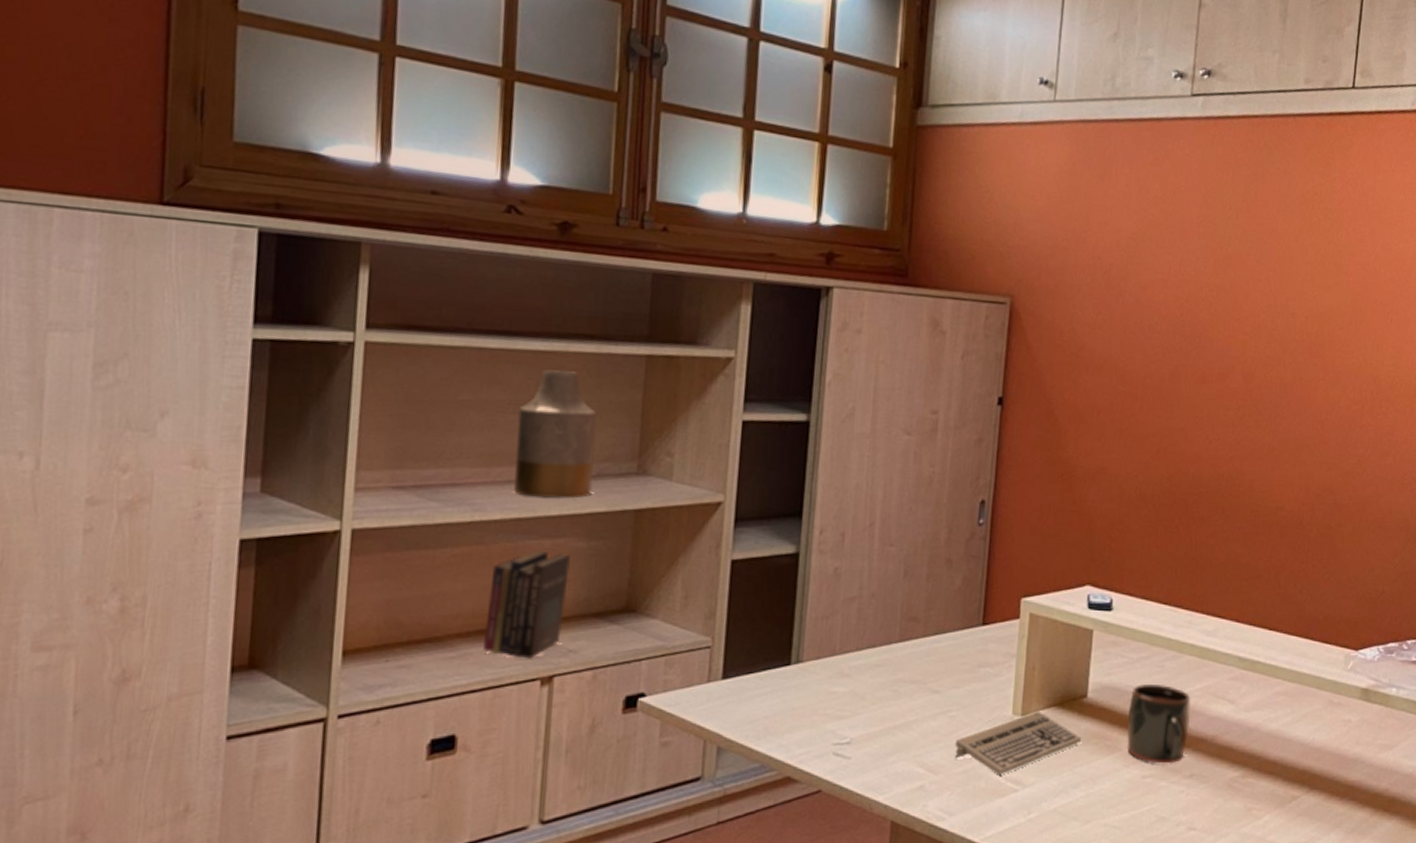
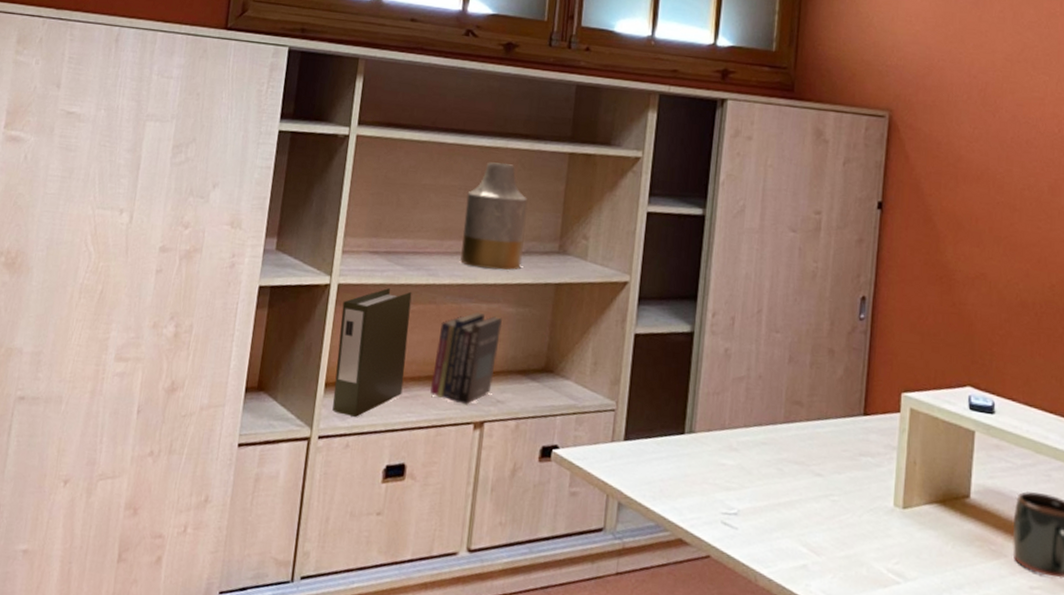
binder: none [354,530,453,687] -> present [332,288,412,417]
computer keyboard: present [954,712,1082,775] -> none [836,506,965,565]

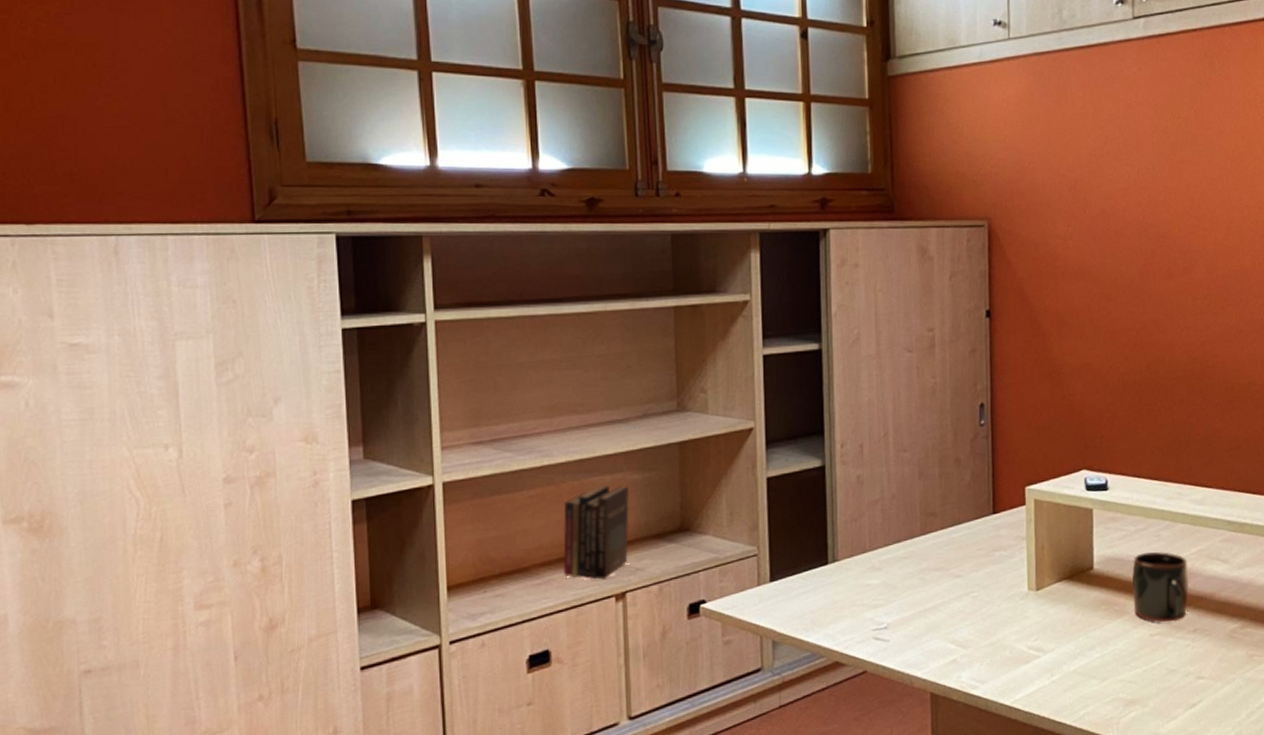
binder: present [332,288,412,417] -> none [452,476,534,615]
vase: present [460,162,528,270] -> none [570,328,641,440]

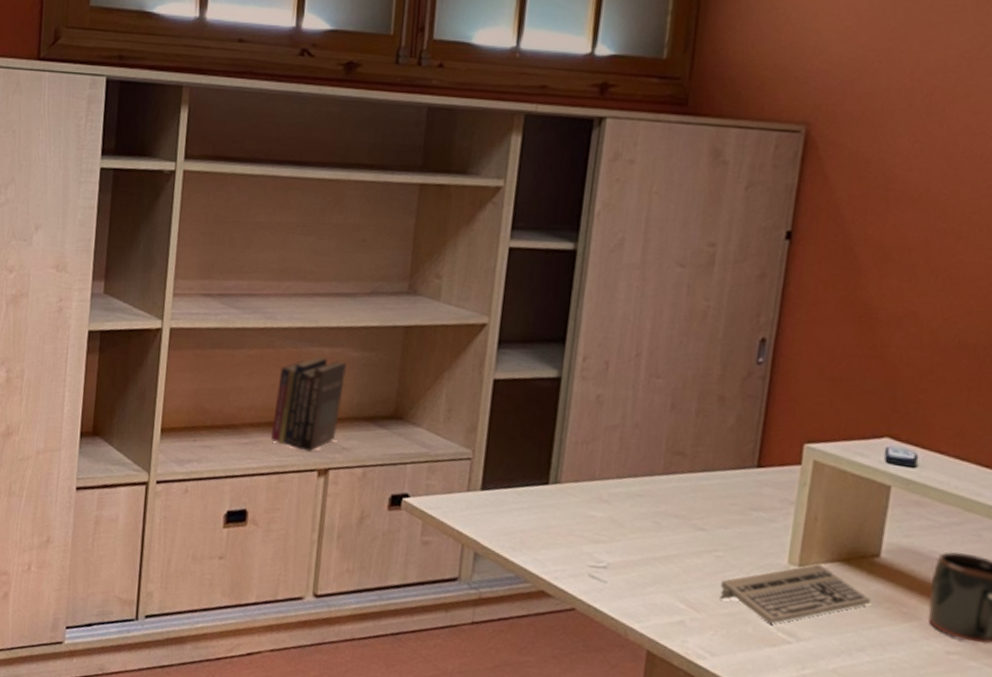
computer keyboard: none [979,586,1093,645] -> present [720,564,872,624]

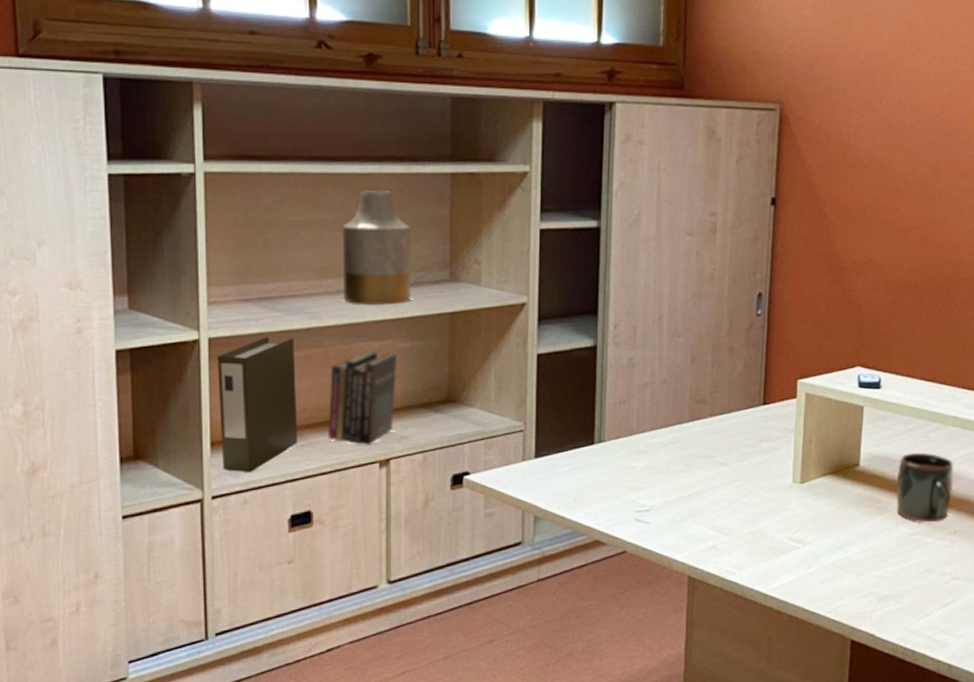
binder: none [169,332,249,463] -> present [217,337,298,472]
vase: none [300,196,374,312] -> present [342,190,412,305]
computer keyboard: present [720,564,872,624] -> none [742,480,856,535]

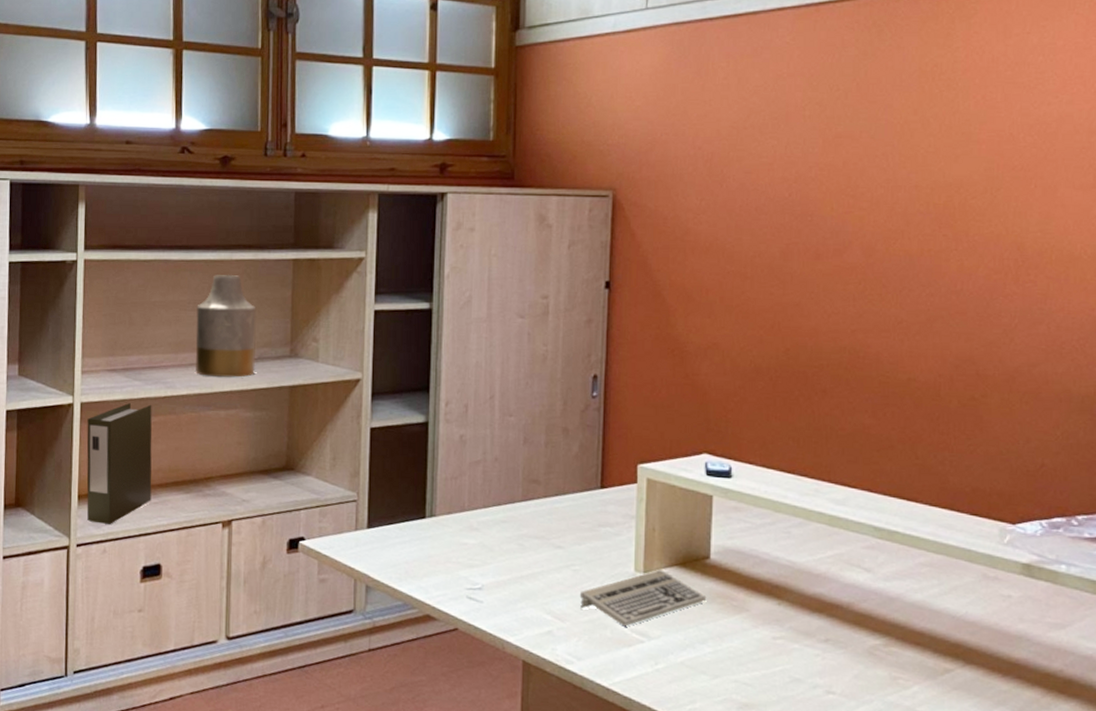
books: present [329,350,398,445] -> none [178,418,242,506]
computer keyboard: none [742,480,856,535] -> present [579,570,707,627]
mug: present [895,452,955,523] -> none [753,548,823,628]

